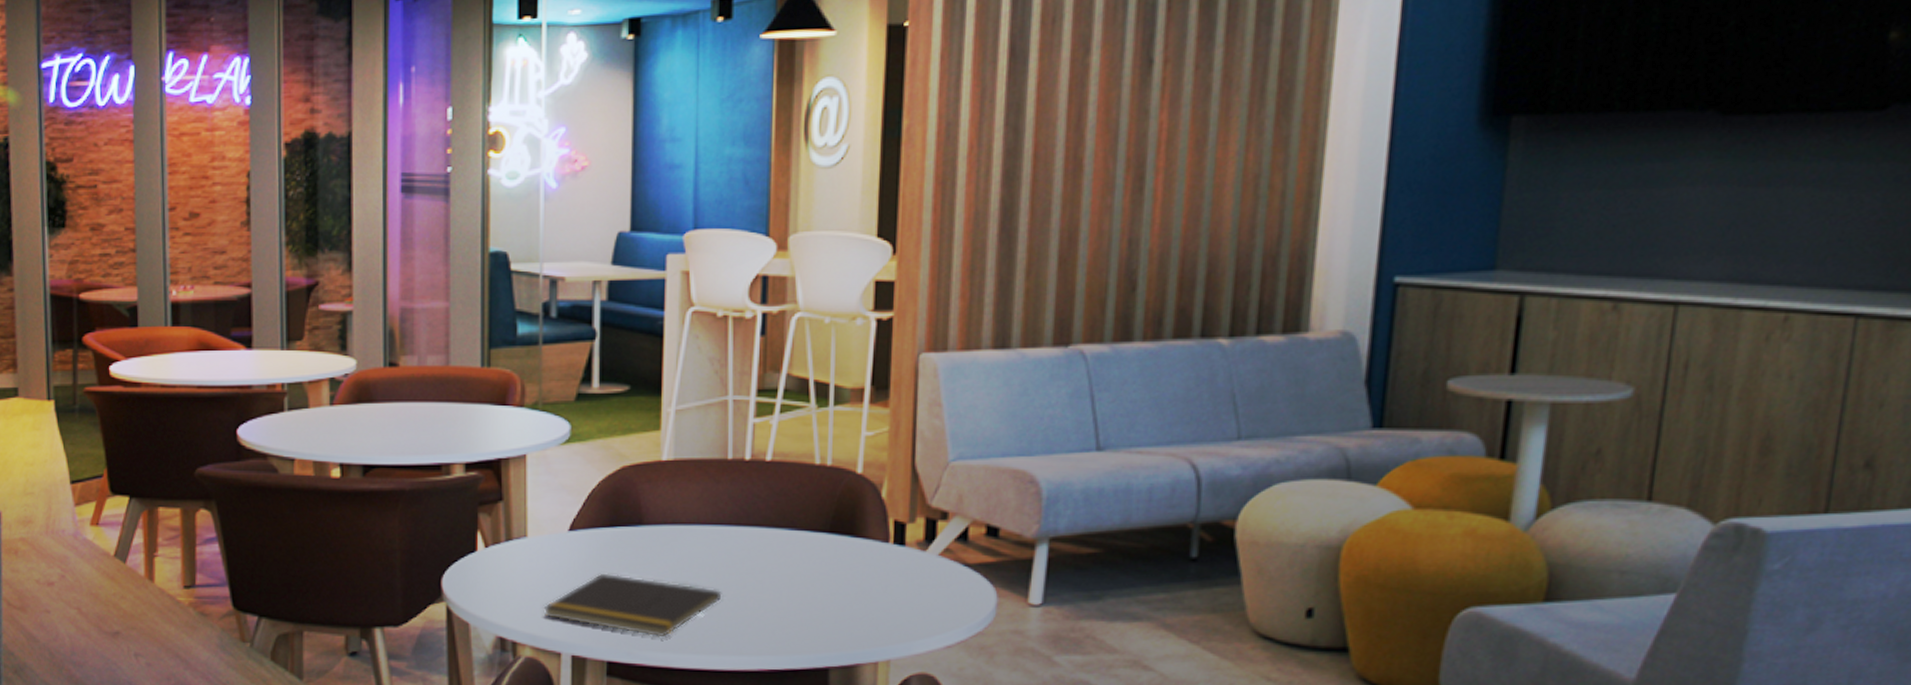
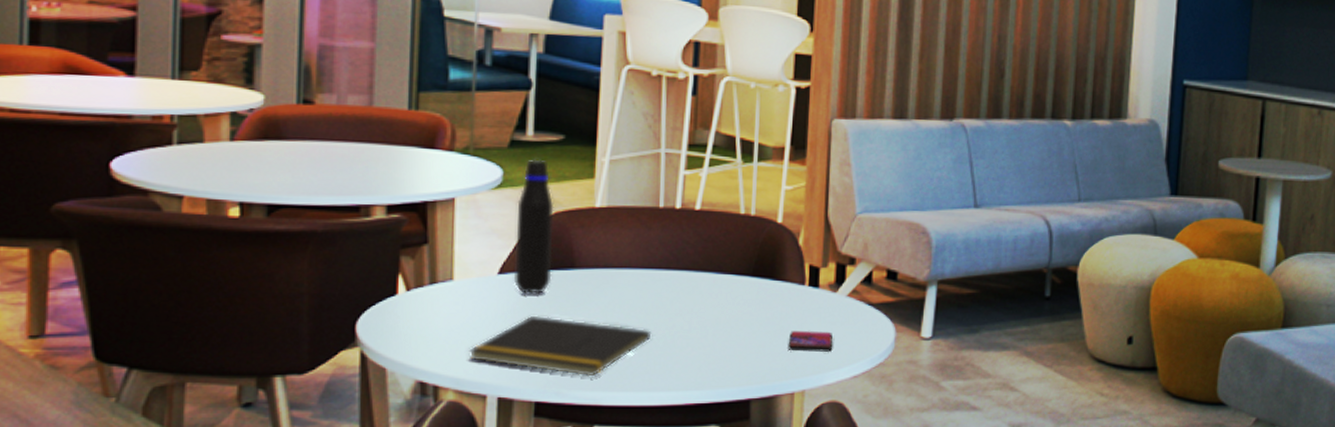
water bottle: none [584,412,621,551] -> present [514,159,554,294]
smartphone: none [870,594,923,618] -> present [788,331,833,352]

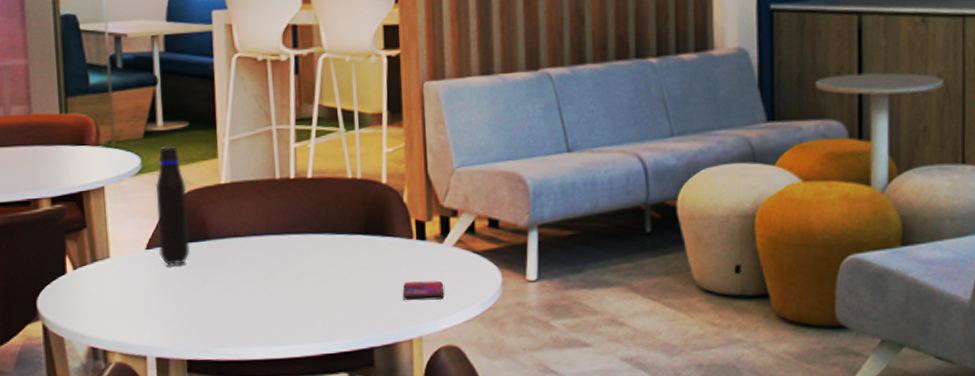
notepad: present [468,315,652,377] -> none [128,283,280,335]

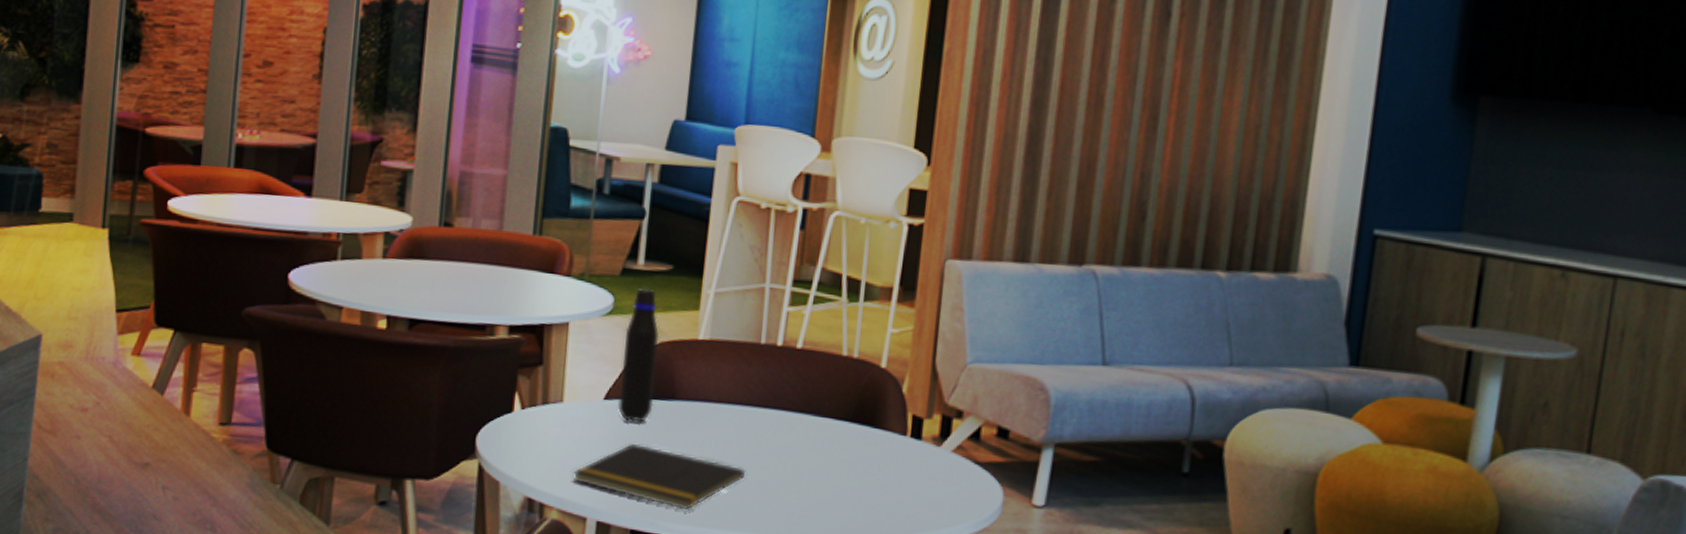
notepad: none [128,283,280,335] -> present [572,442,746,511]
smartphone: present [402,280,445,301] -> none [884,484,934,510]

